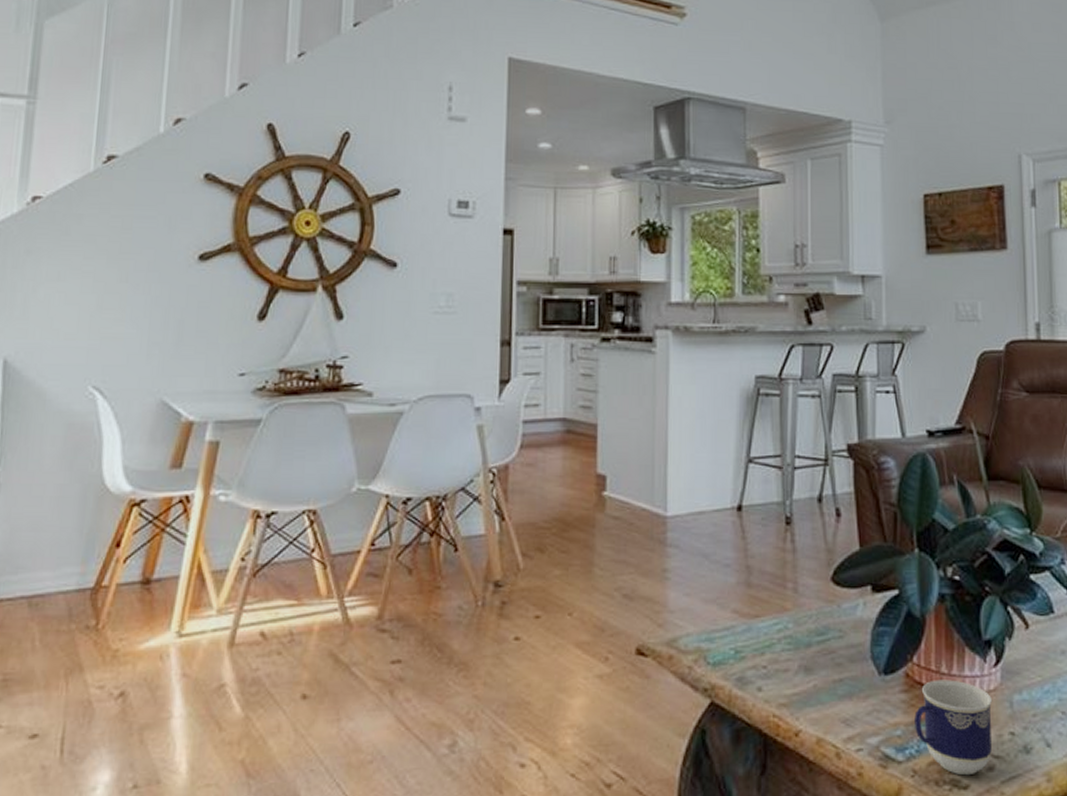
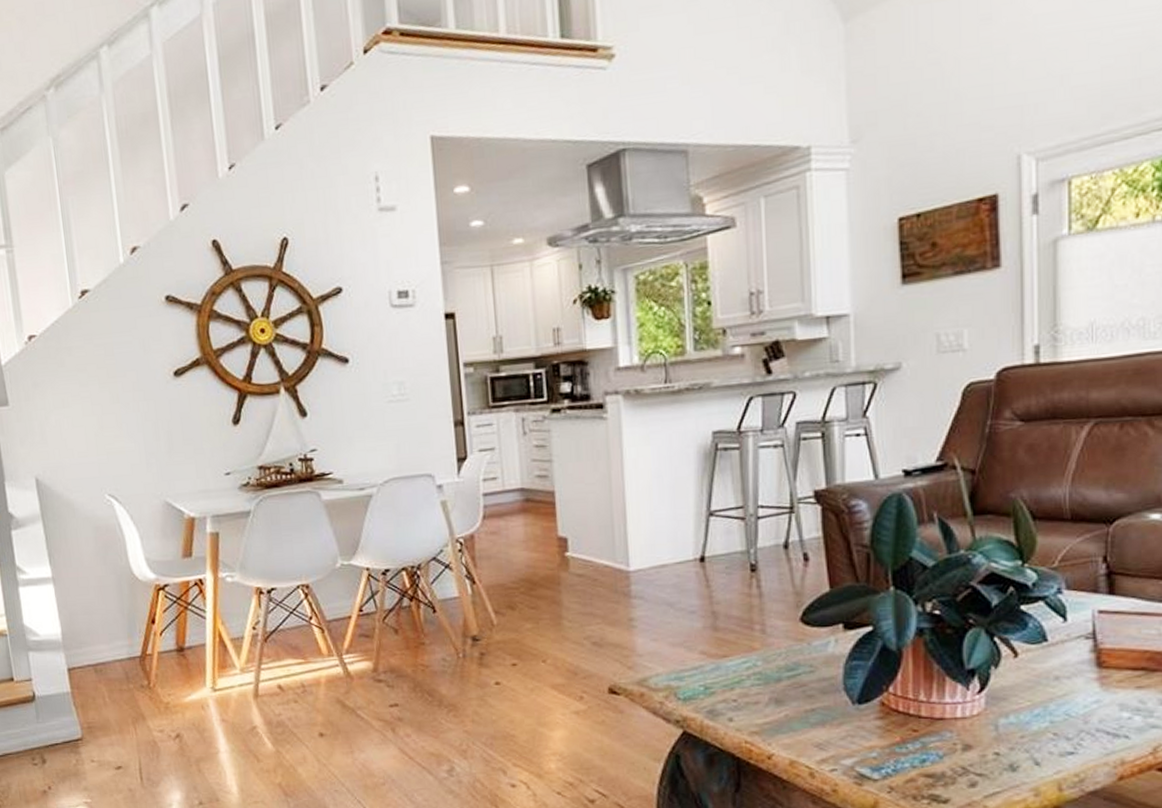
cup: present [914,679,993,776] -> none [891,706,976,791]

